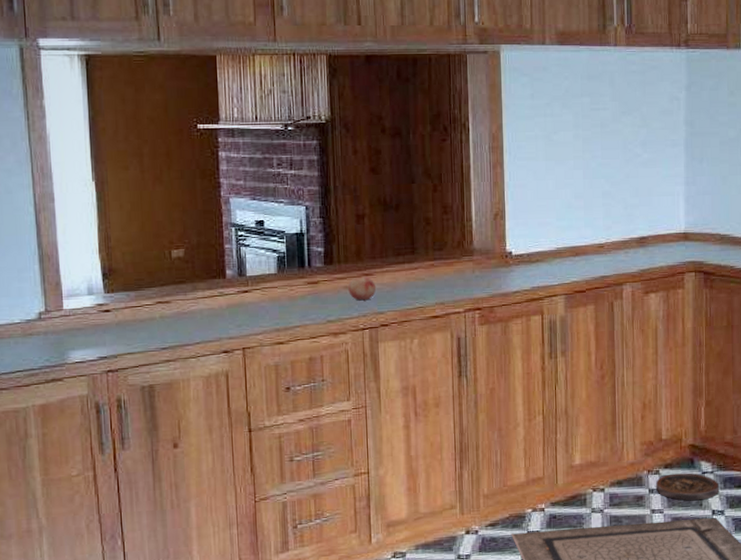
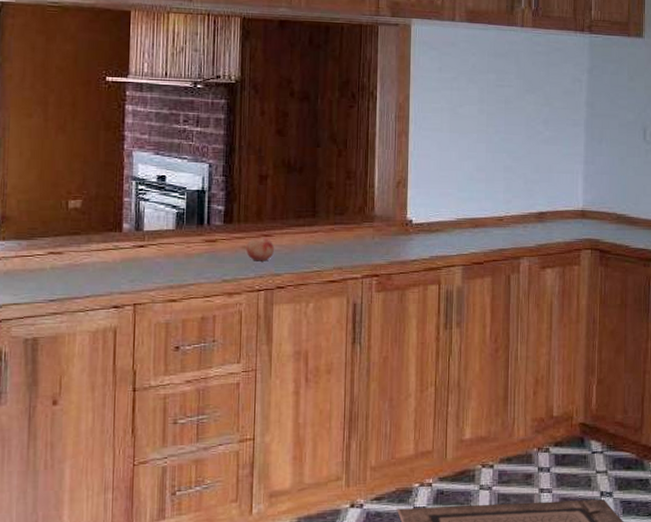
pet bowl: present [655,473,719,501] -> none [545,452,608,481]

